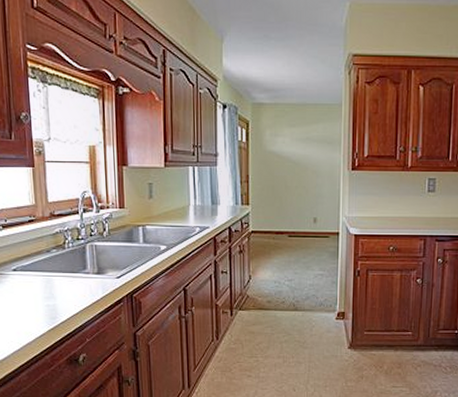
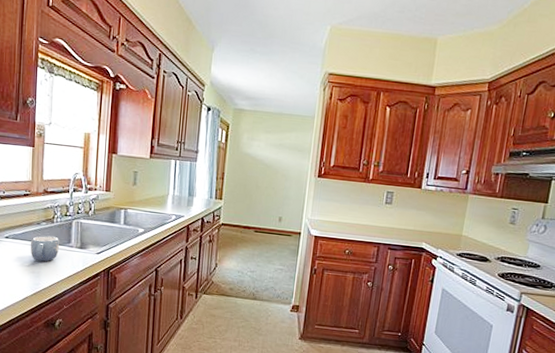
mug: none [41,263,75,293] -> present [30,235,60,262]

